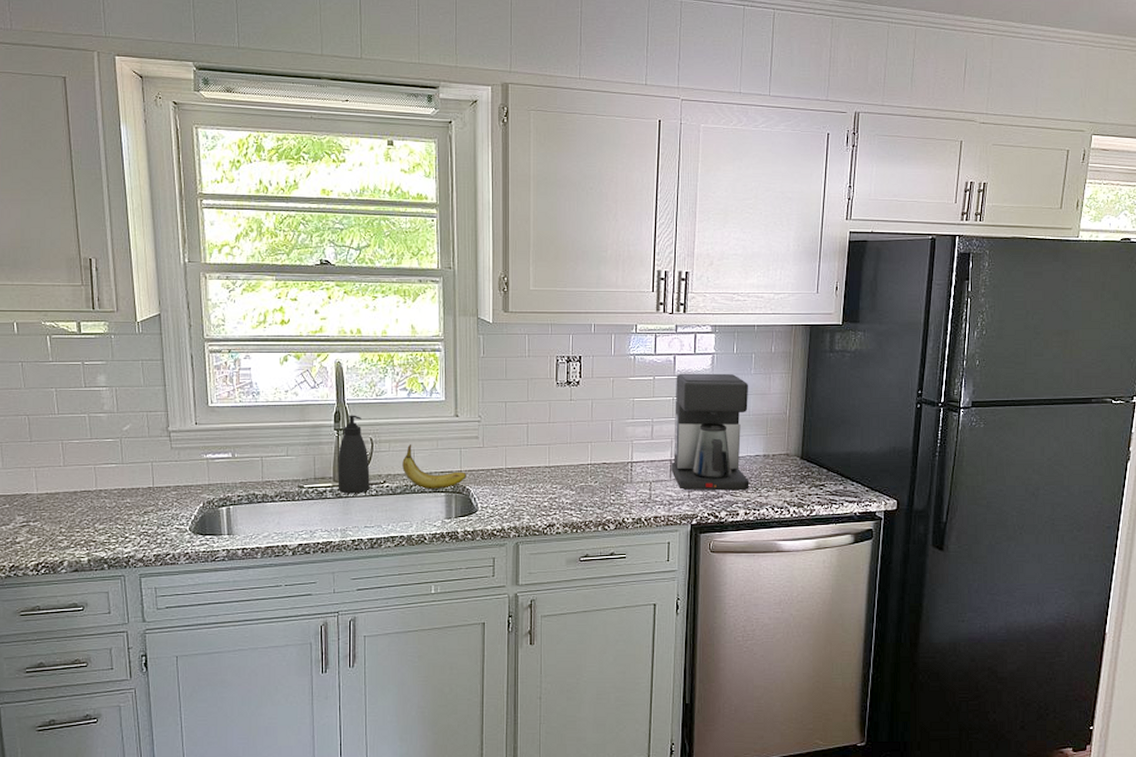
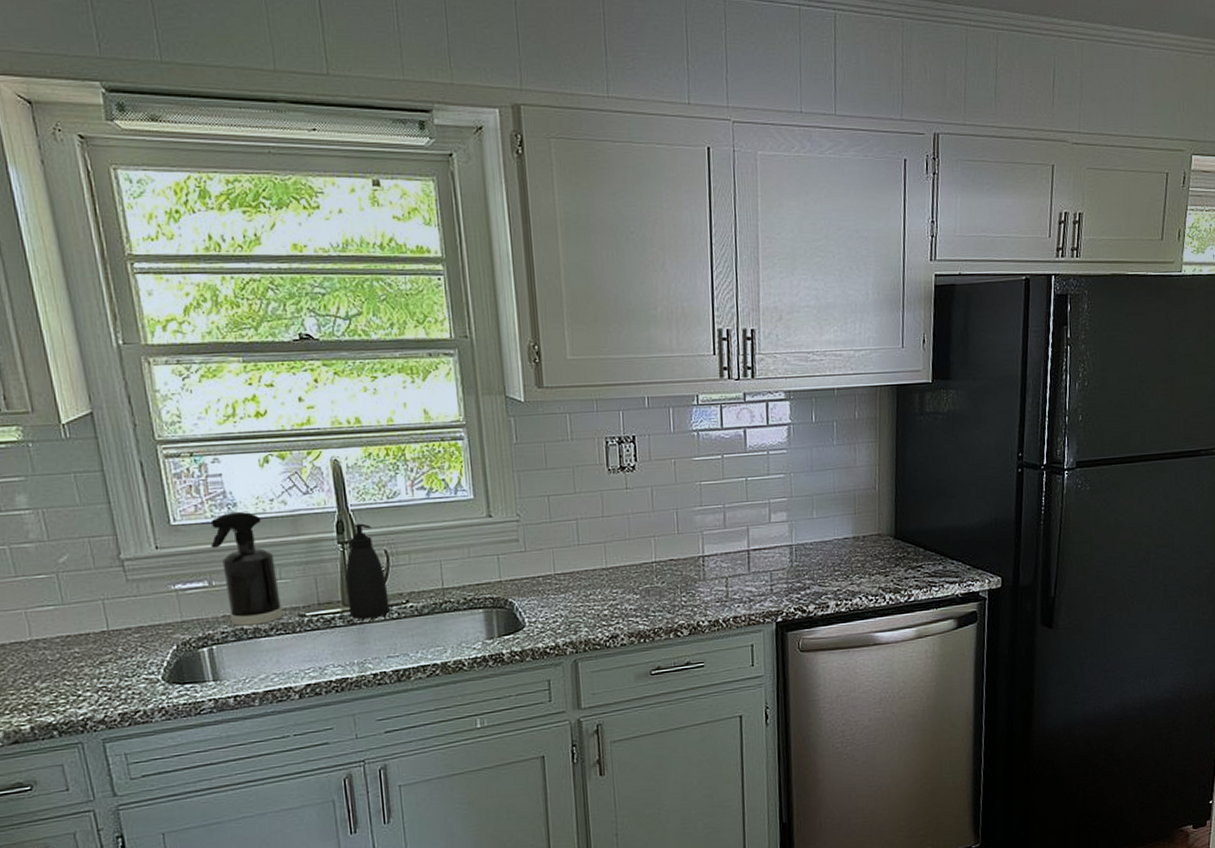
spray bottle: none [237,399,286,492] -> present [211,511,283,626]
fruit: present [402,444,467,489] -> none [427,554,508,606]
coffee maker: present [671,373,749,491] -> none [748,446,839,584]

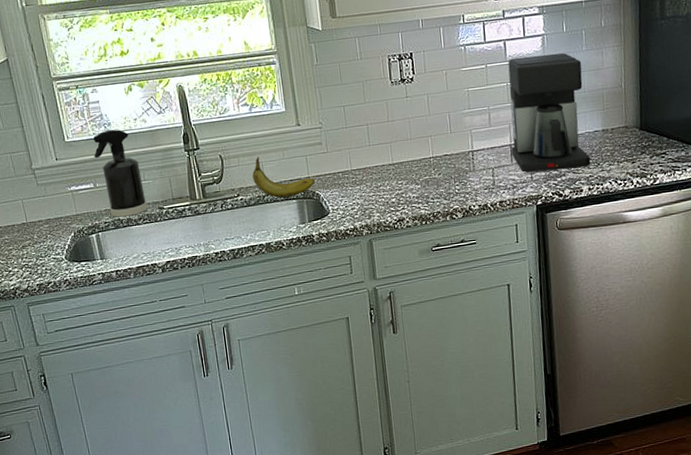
soap dispenser: present [345,523,390,619] -> none [191,134,225,210]
fruit: none [427,554,508,606] -> present [252,157,315,198]
coffee maker: none [748,446,839,584] -> present [508,52,591,172]

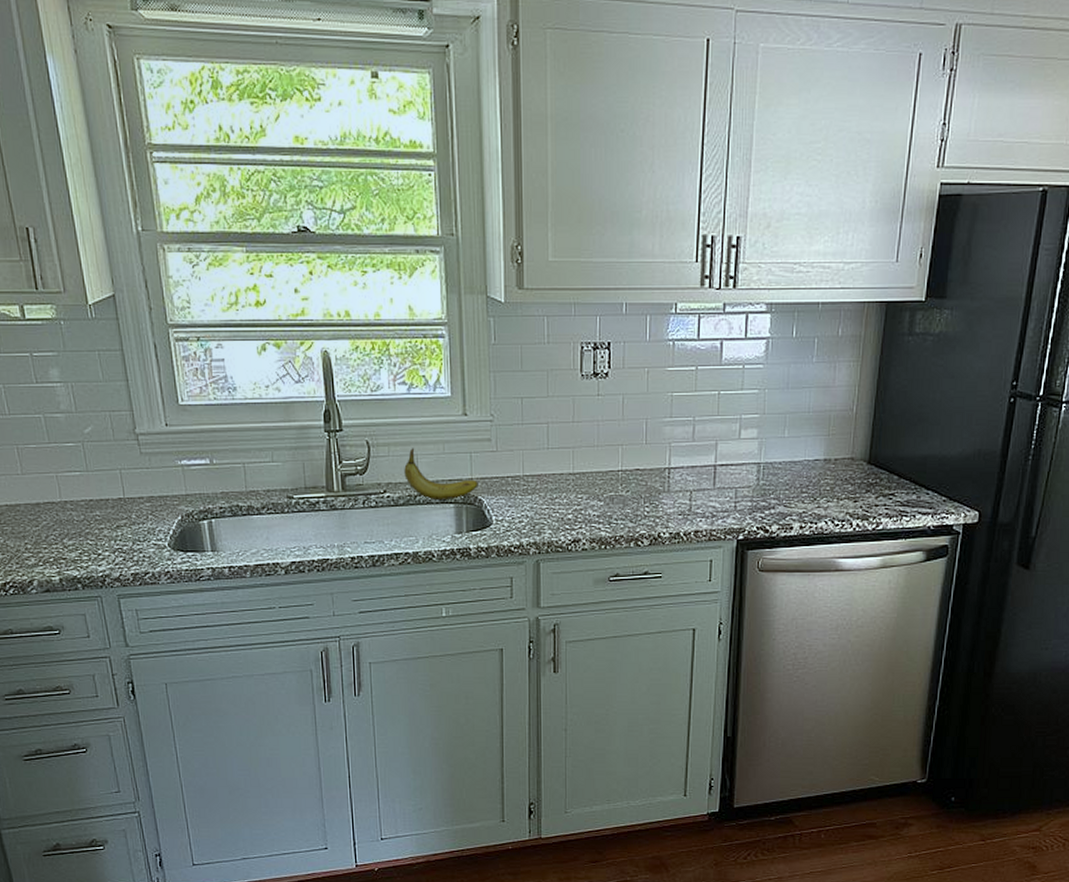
spray bottle: present [93,129,148,217] -> none [213,395,274,503]
coffee maker: present [508,52,591,172] -> none [715,362,810,501]

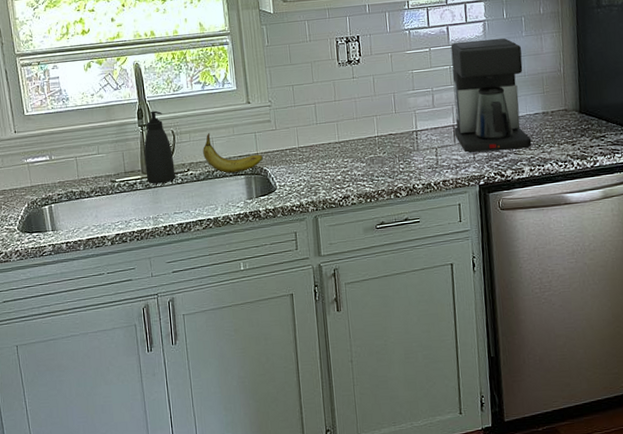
soap dispenser: none [330,414,368,505] -> present [143,110,176,184]
coffee maker: none [715,362,810,501] -> present [450,38,532,153]

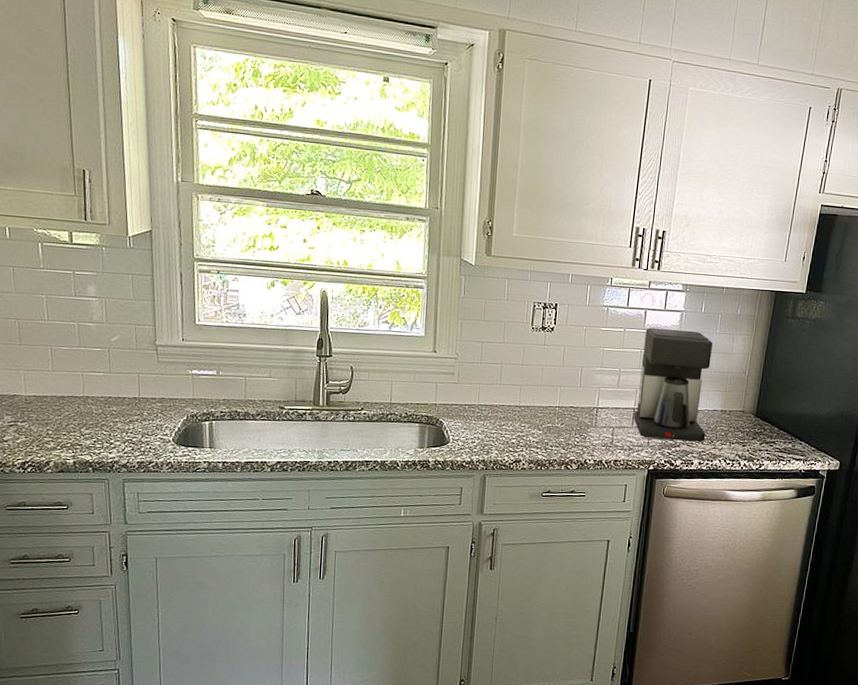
soap dispenser: present [143,110,176,184] -> none [317,343,349,418]
fruit: present [203,133,263,173] -> none [380,375,441,420]

